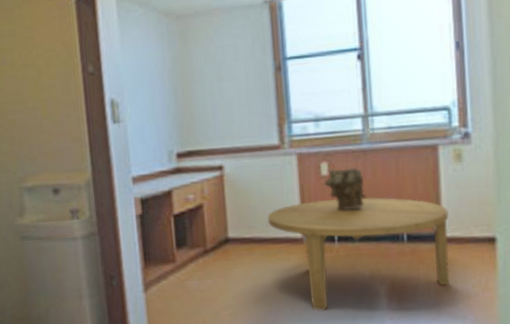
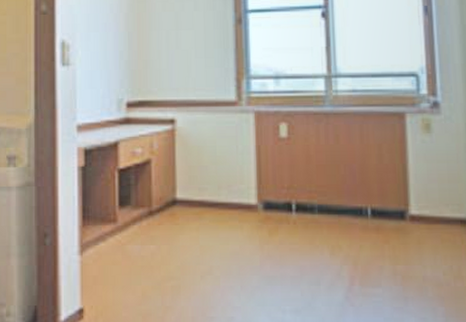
dining table: present [267,197,450,312] -> none [220,164,418,291]
vase: present [324,167,368,211] -> none [283,131,329,177]

